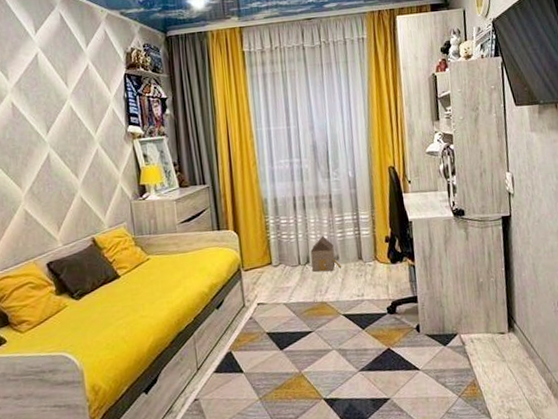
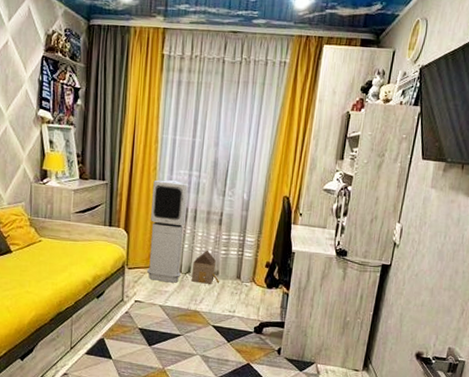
air purifier: none [255,170,301,278] -> present [146,179,189,283]

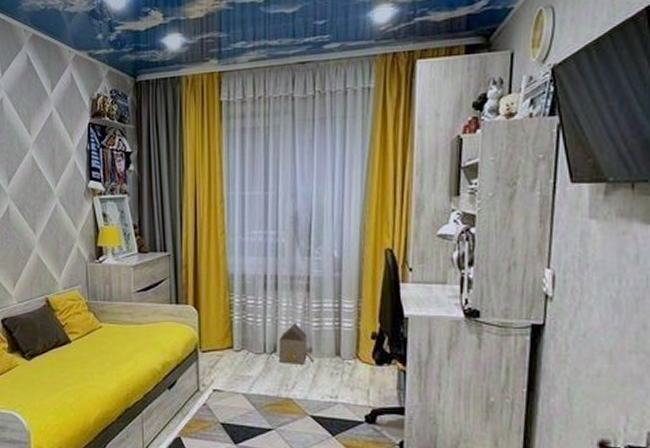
air purifier: present [146,179,189,283] -> none [223,242,266,366]

